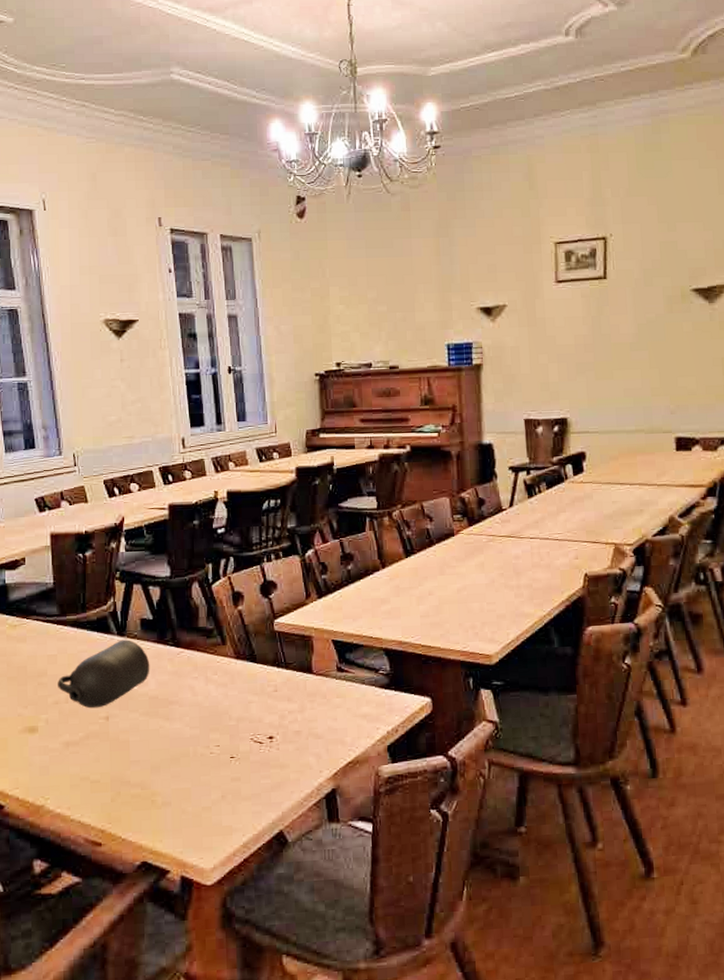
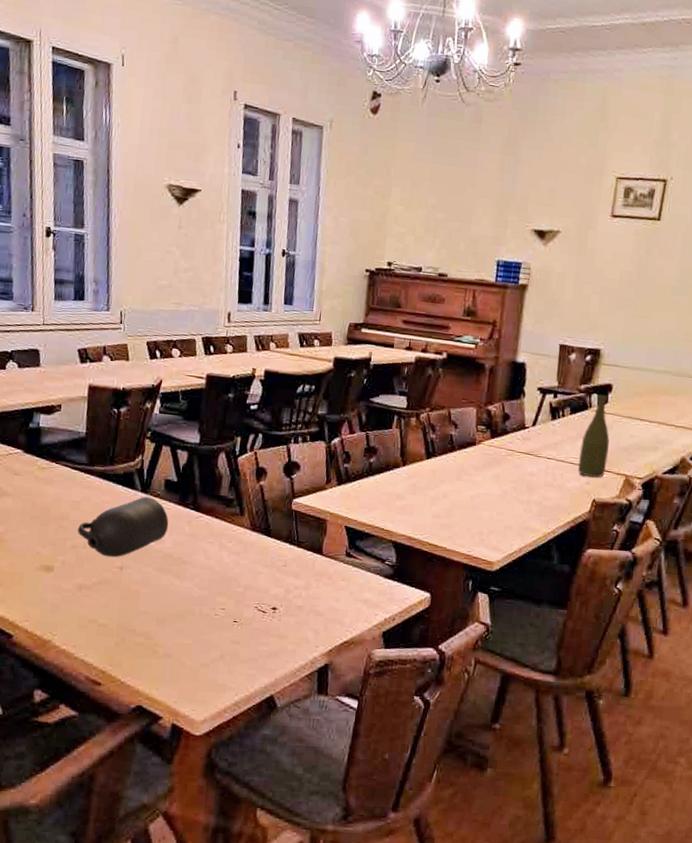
bottle: none [563,464,593,551] -> present [577,394,610,478]

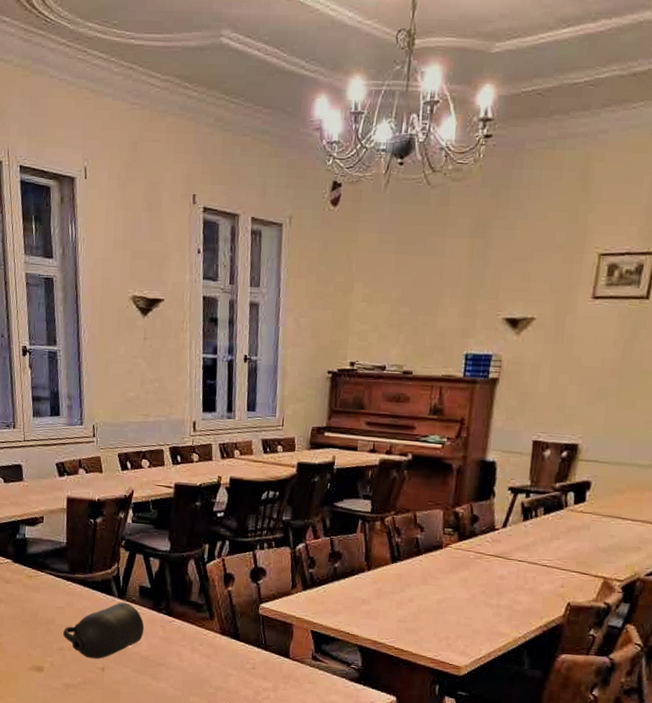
bottle: present [577,394,610,478] -> none [551,492,587,581]

